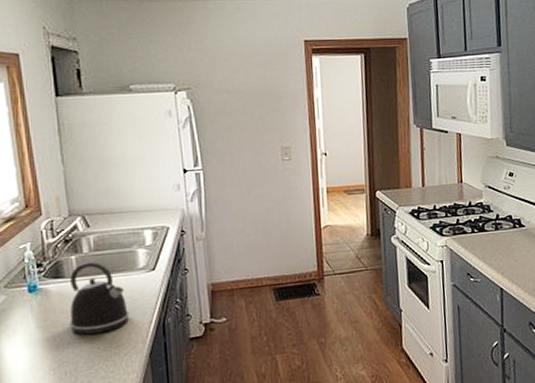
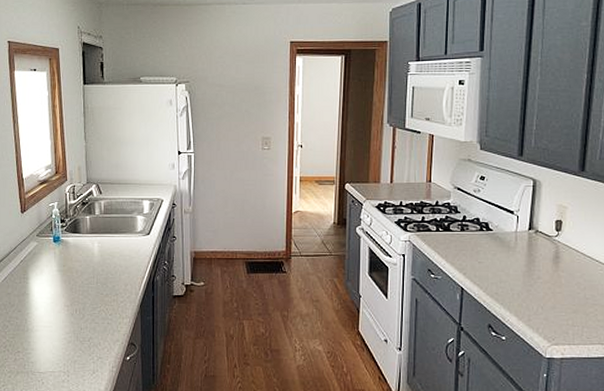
kettle: present [69,262,130,335] -> none [82,223,127,282]

